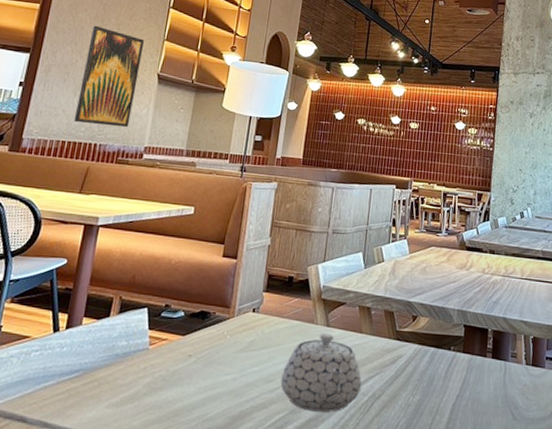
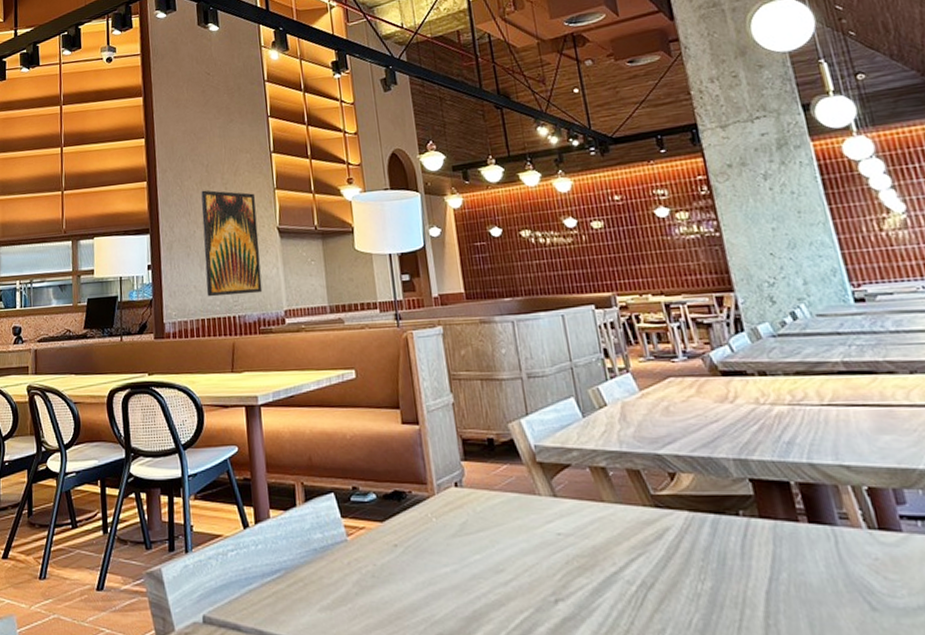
teapot: present [280,333,362,412] -> none [512,506,624,609]

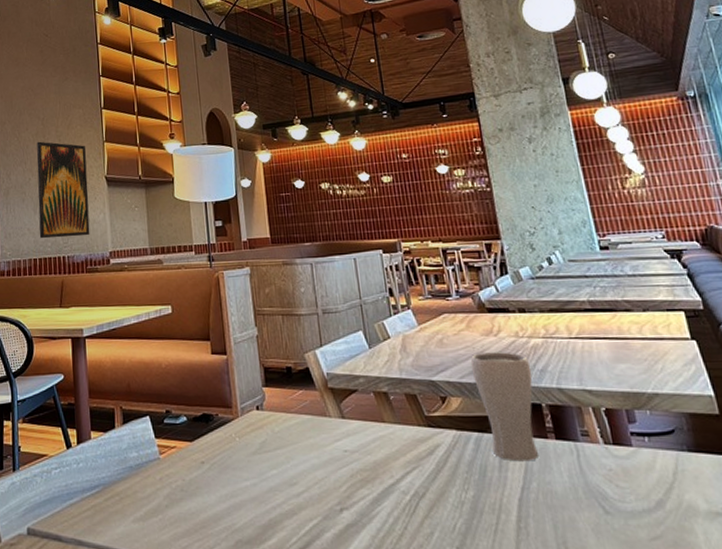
drinking glass: none [702,421,789,548] -> present [470,352,539,462]

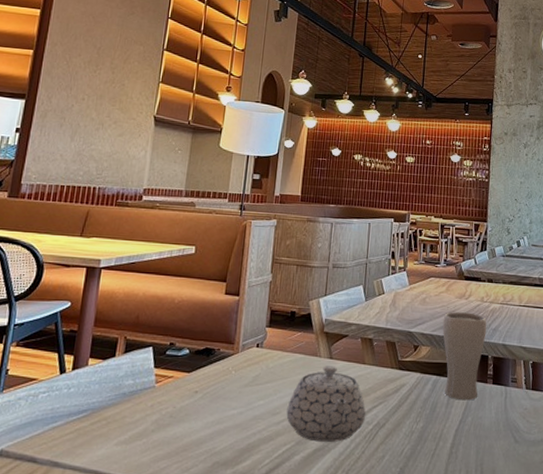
wall art: present [37,141,90,239] -> none [71,69,140,171]
teapot: none [304,426,400,516] -> present [286,366,366,442]

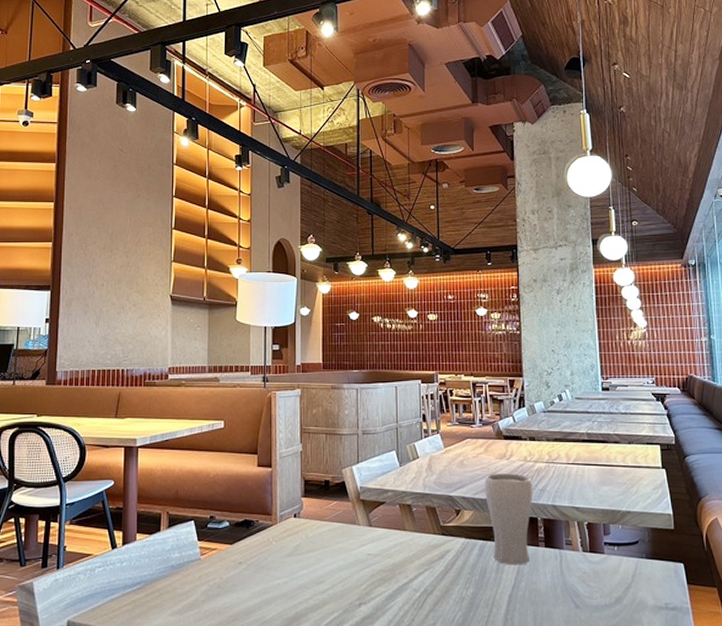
teapot: present [286,366,366,442] -> none [331,533,412,610]

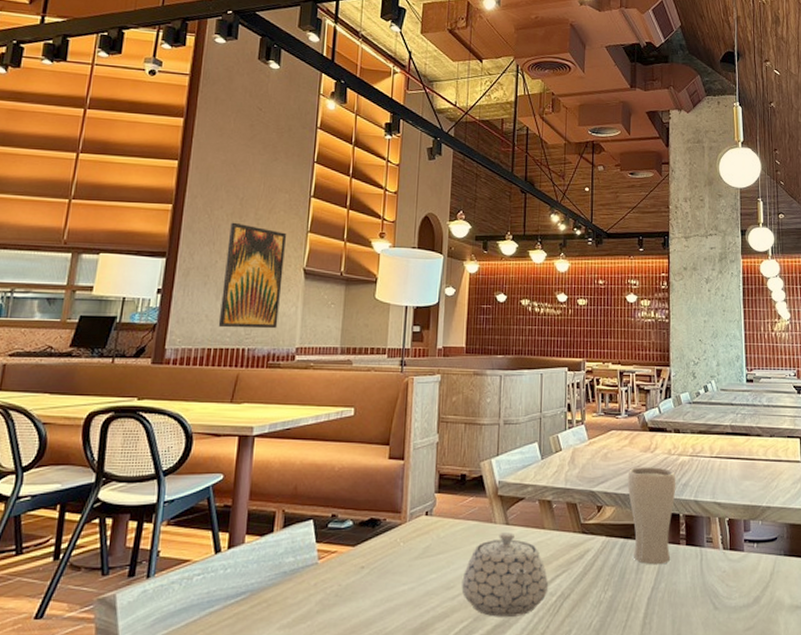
wall art: none [99,256,154,351] -> present [218,222,287,329]
teapot: none [331,533,412,610] -> present [461,532,549,617]

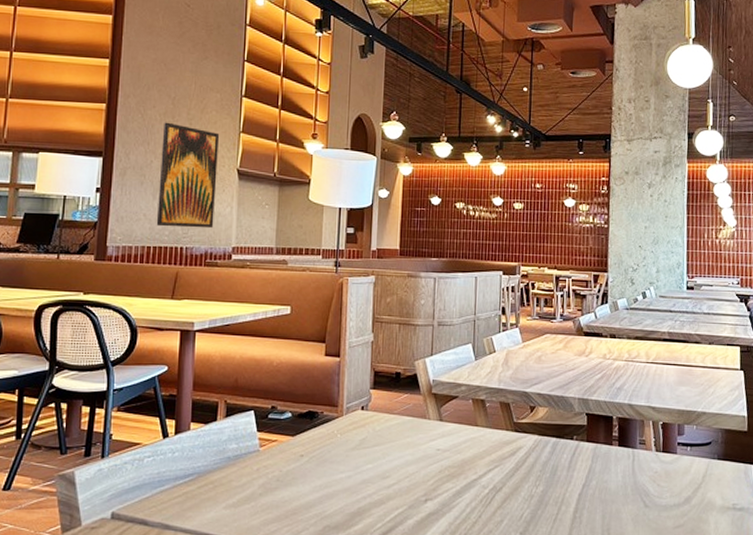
teapot: present [461,532,549,617] -> none [397,428,481,506]
drinking glass: present [627,467,676,565] -> none [561,370,611,464]

